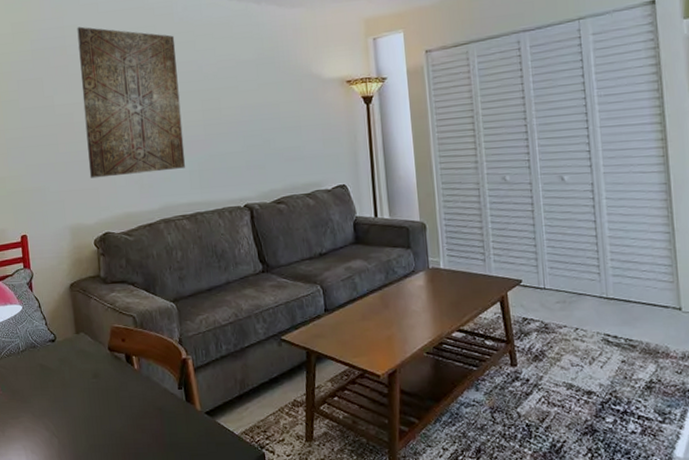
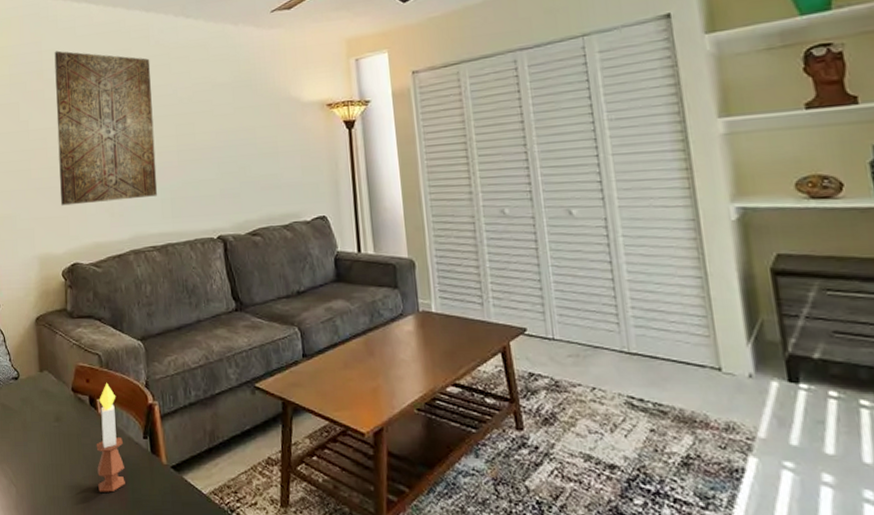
candle: none [133,341,163,438] -> present [96,382,125,492]

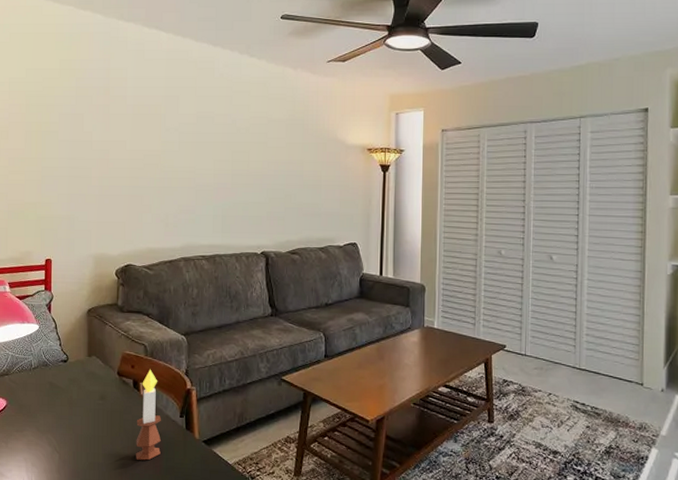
wall art: present [54,50,157,206] -> none [118,70,213,213]

